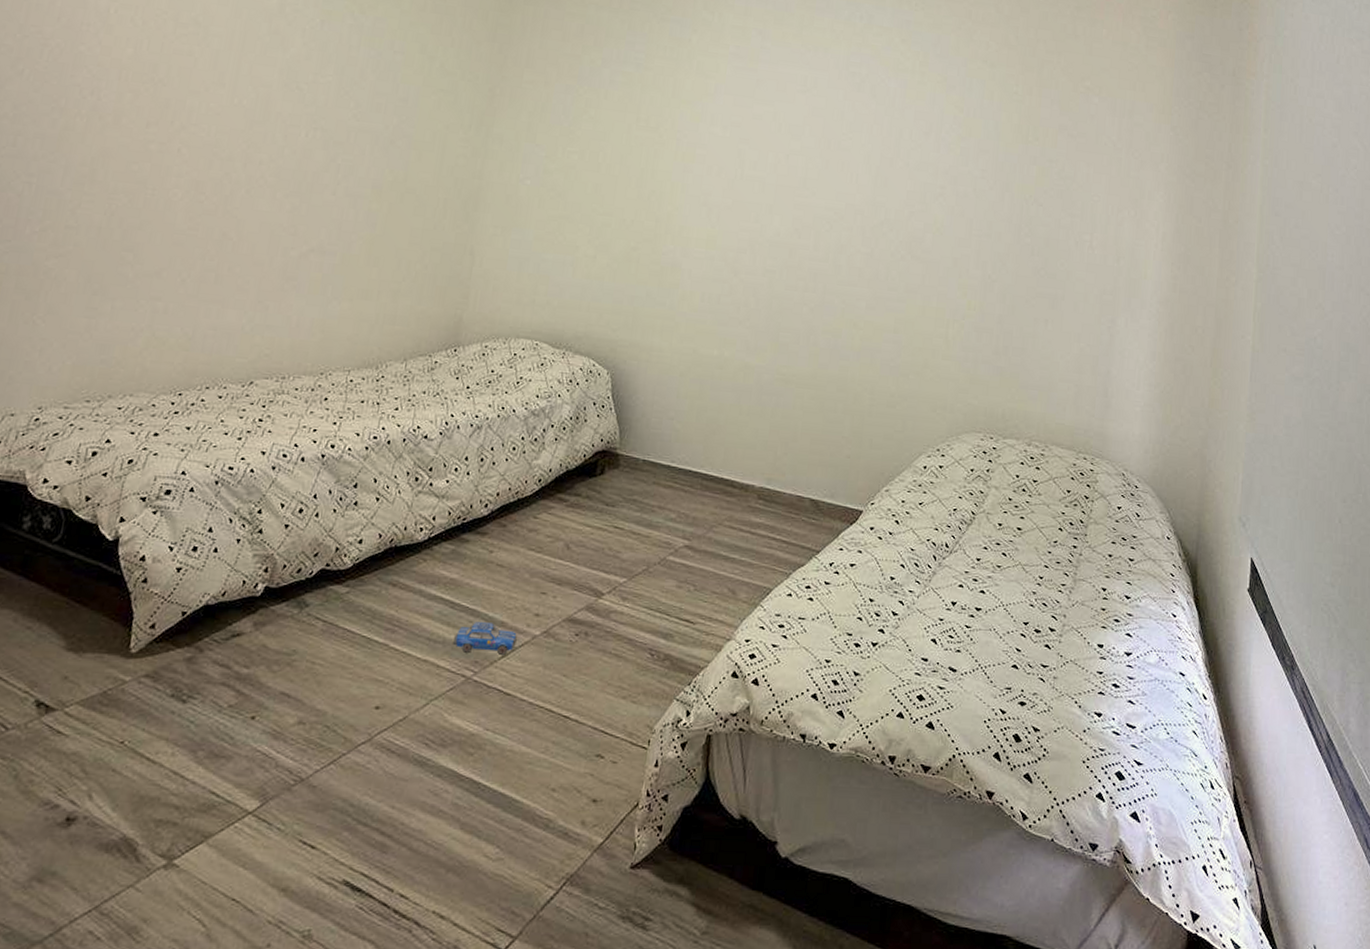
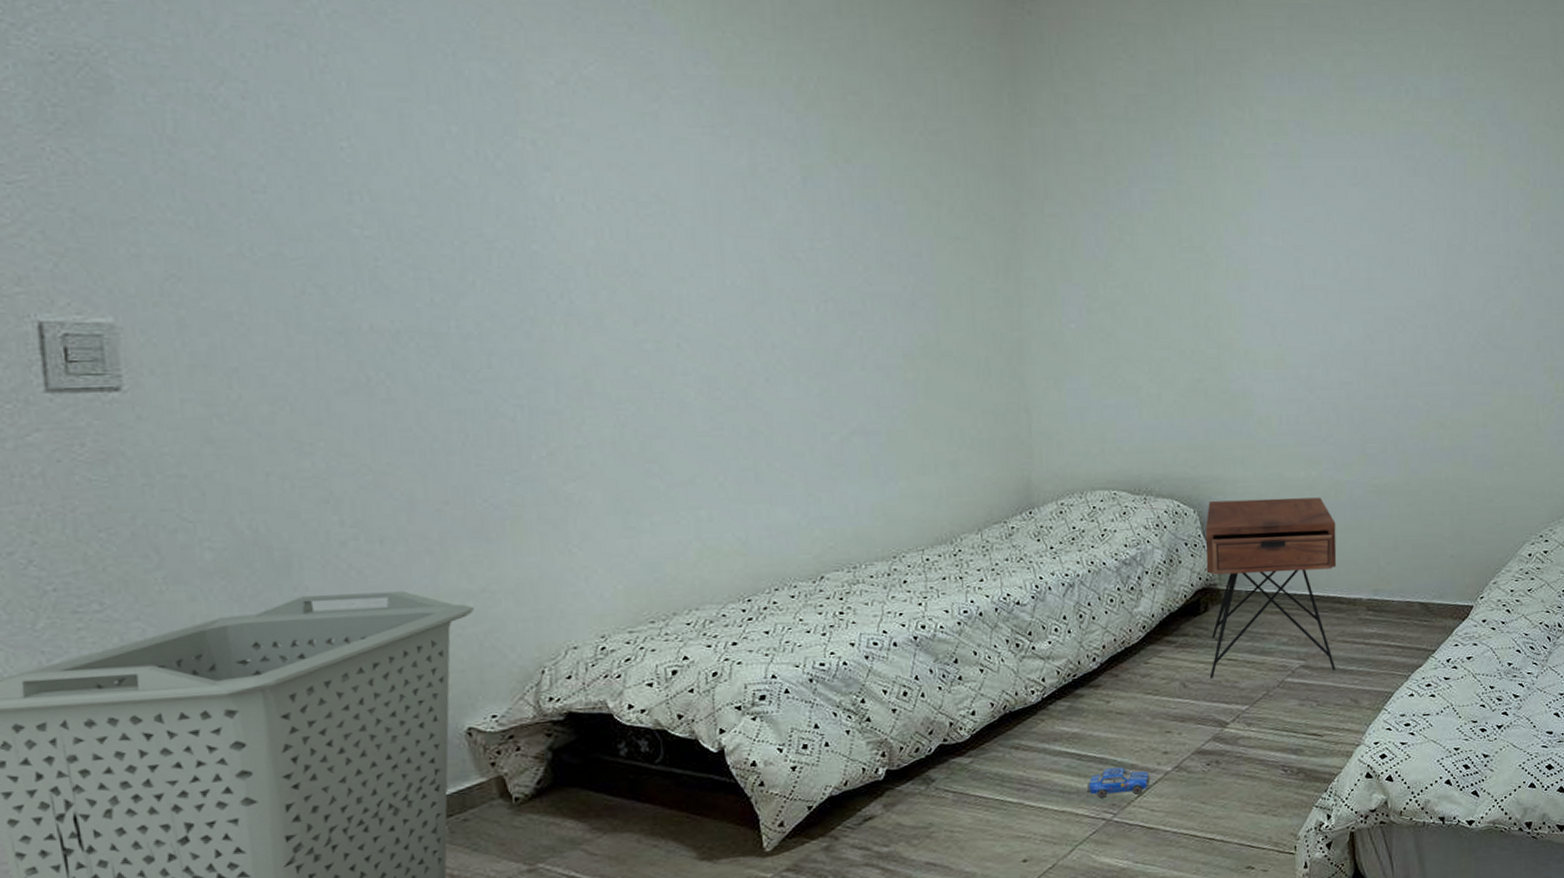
nightstand: none [593,366,740,556] -> present [1205,497,1337,678]

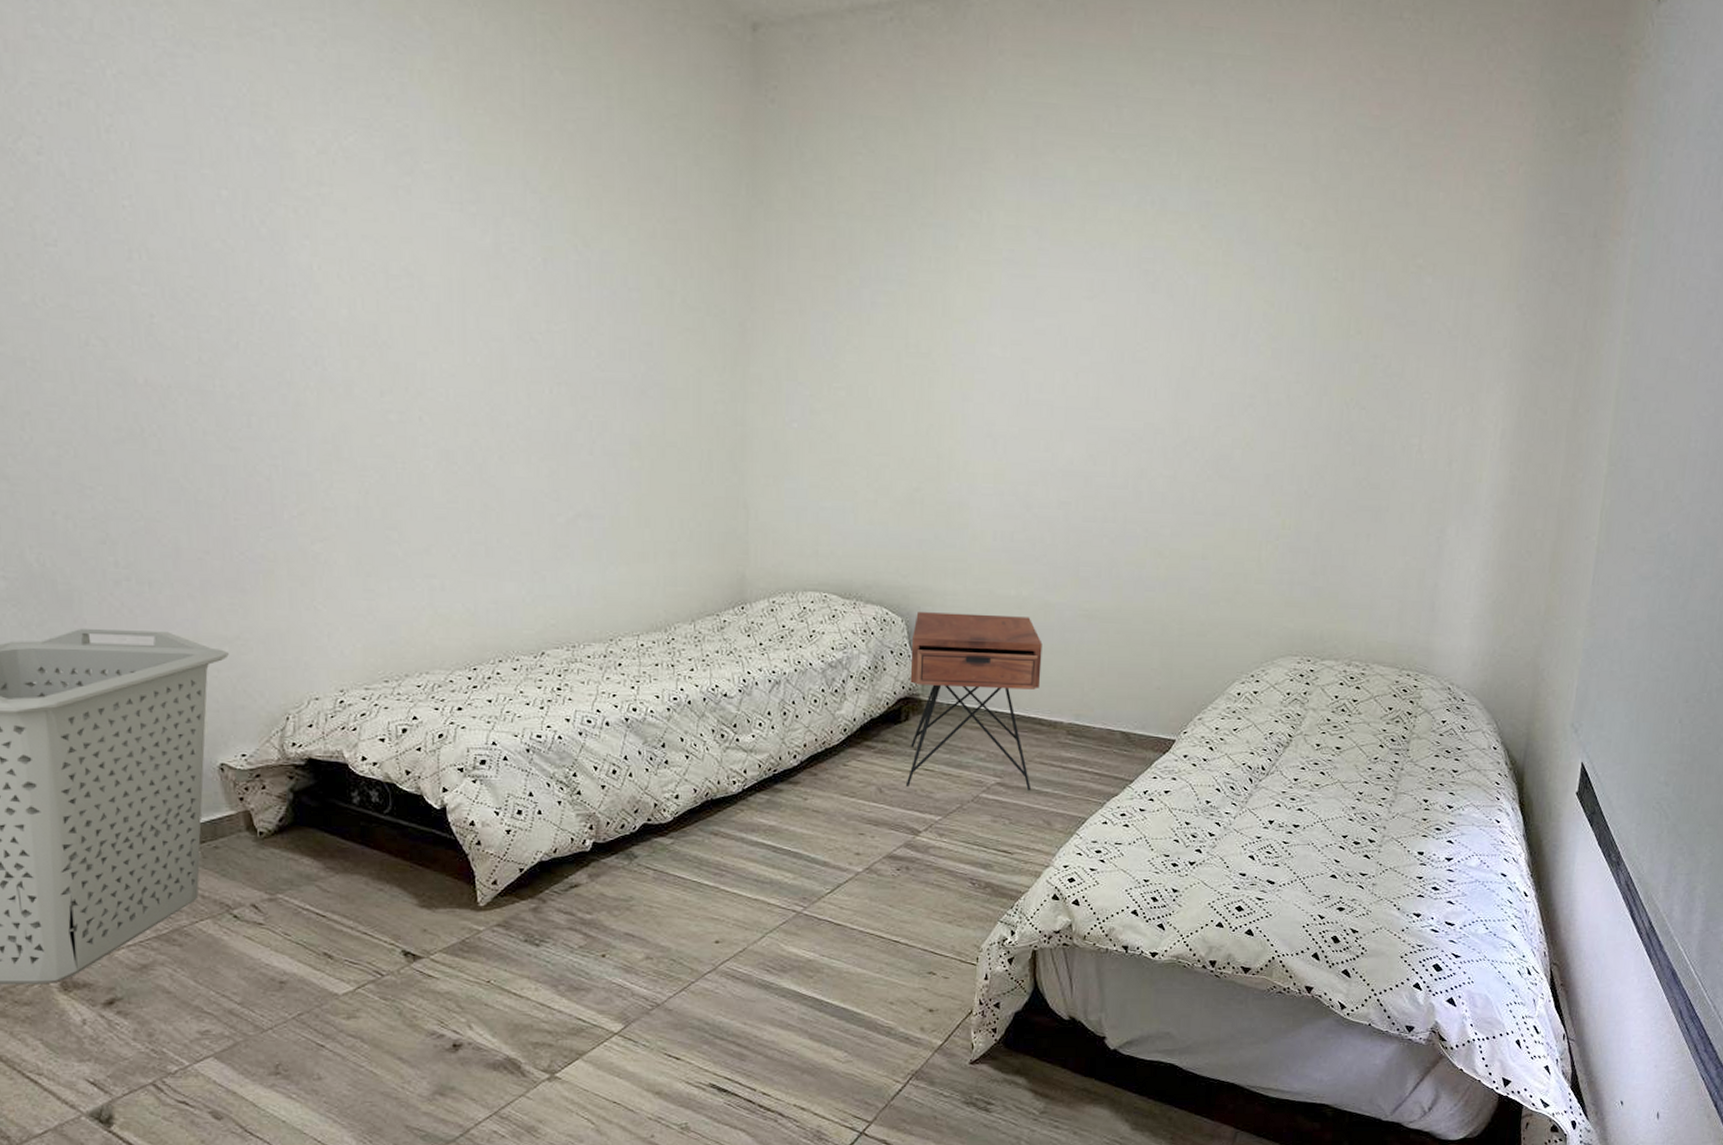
toy car: present [1087,767,1150,798] -> none [780,863,841,891]

